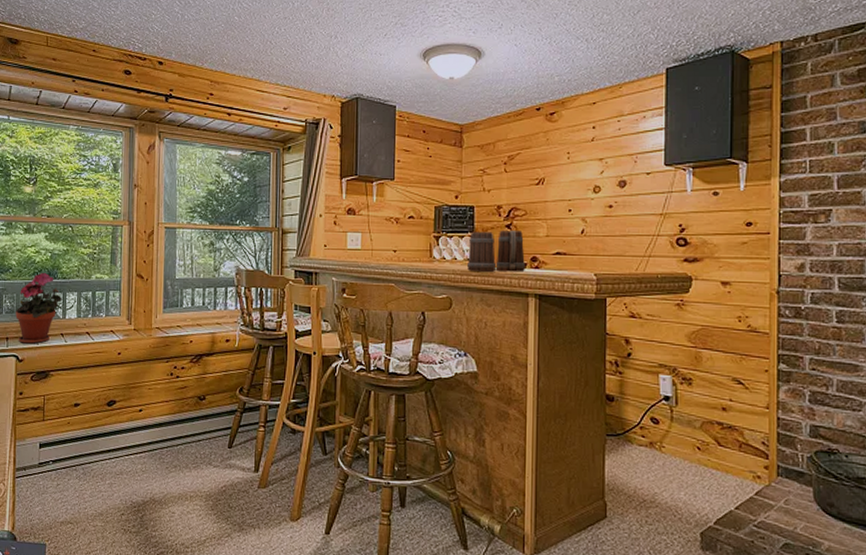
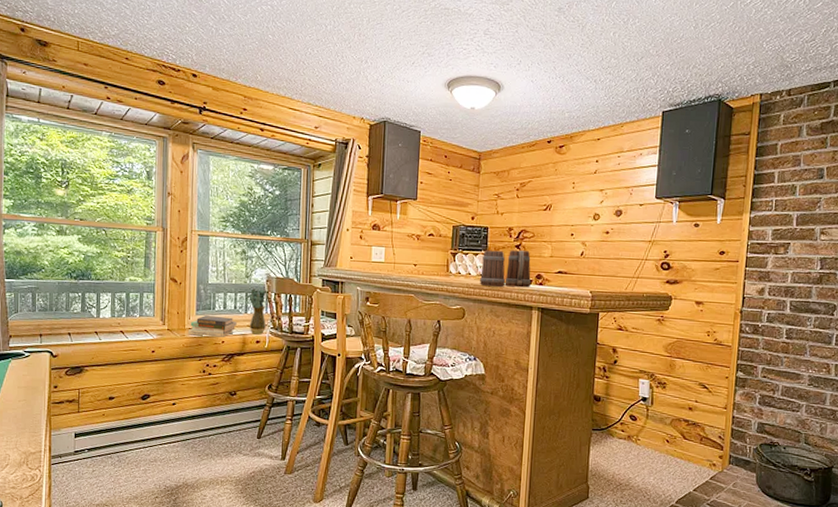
potted plant: present [15,273,63,344] -> none [49,274,97,341]
books: none [154,312,205,337] -> present [187,315,237,337]
vase: none [216,281,237,333] -> present [248,287,267,335]

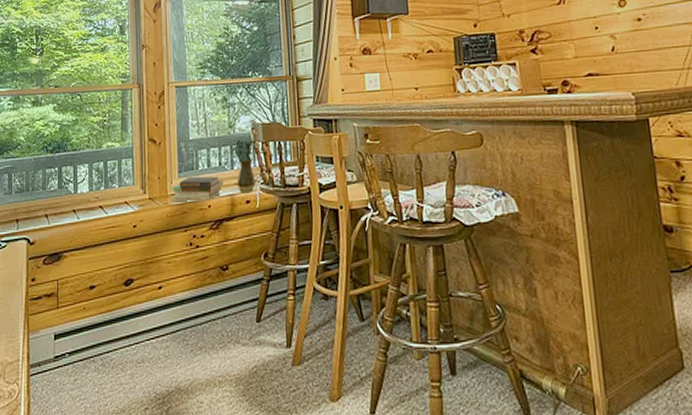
beer mug: present [480,250,506,287] -> none [494,58,526,104]
beer mug: present [504,250,531,288] -> none [524,54,557,101]

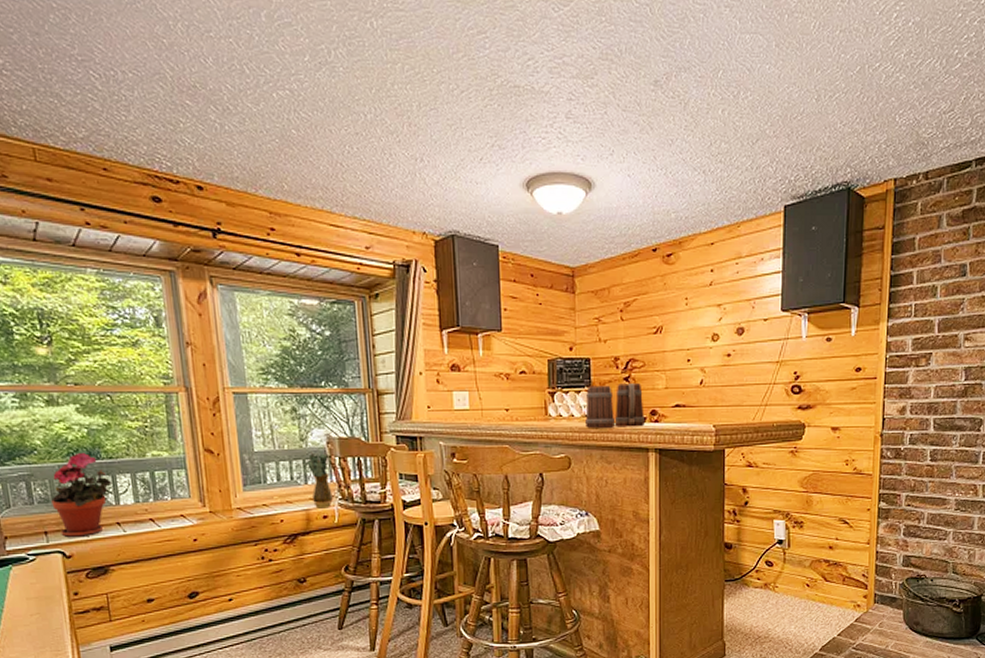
potted plant: none [25,146,74,224] -> present [51,453,113,537]
books: present [170,176,223,203] -> none [235,490,297,516]
beer mug: none [494,58,526,104] -> present [585,385,616,429]
beer mug: none [524,54,557,101] -> present [614,383,644,427]

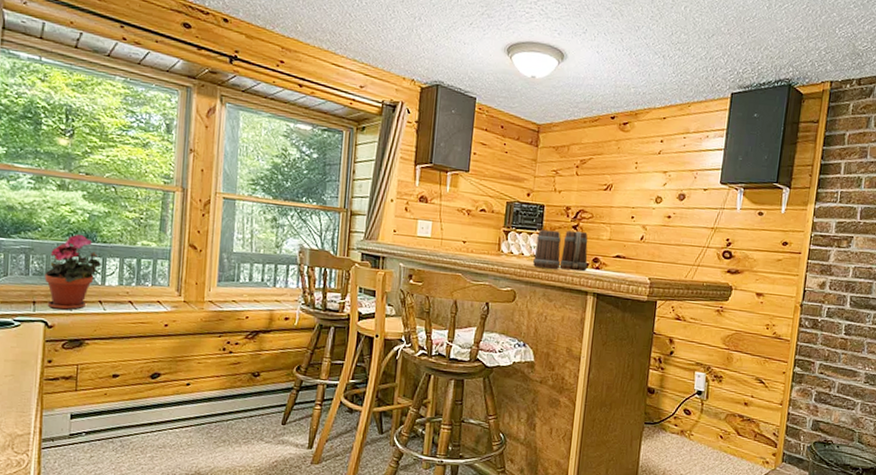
vase: present [306,452,334,509] -> none [277,258,298,311]

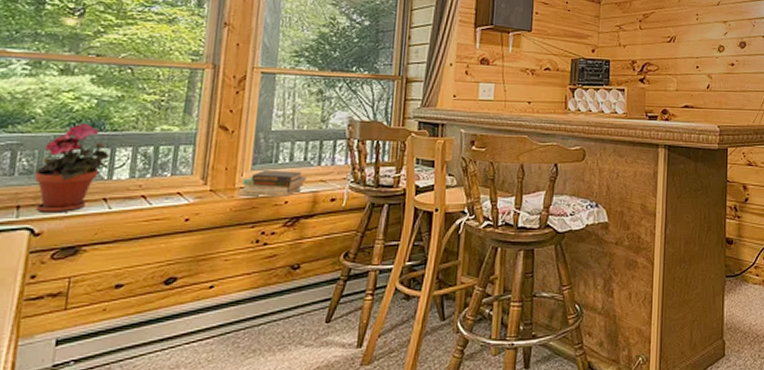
books: none [206,286,264,313] -> present [237,169,307,197]
beer mug: present [533,229,561,270] -> none [602,84,630,125]
beer mug: present [559,231,588,272] -> none [628,84,656,124]

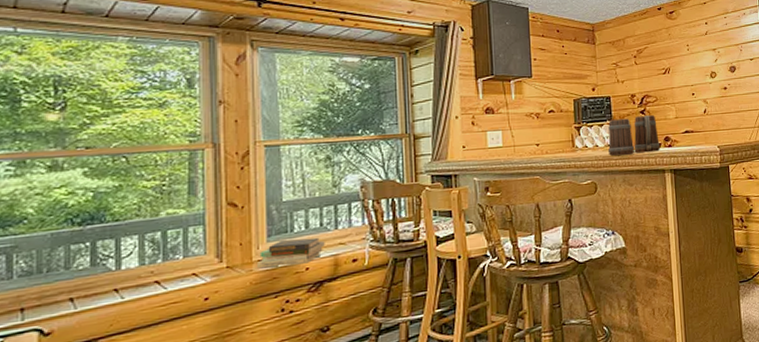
potted plant: present [34,124,110,212] -> none [36,218,115,312]
beer mug: none [602,84,630,125] -> present [608,118,635,157]
beer mug: none [628,84,656,124] -> present [634,115,660,154]

